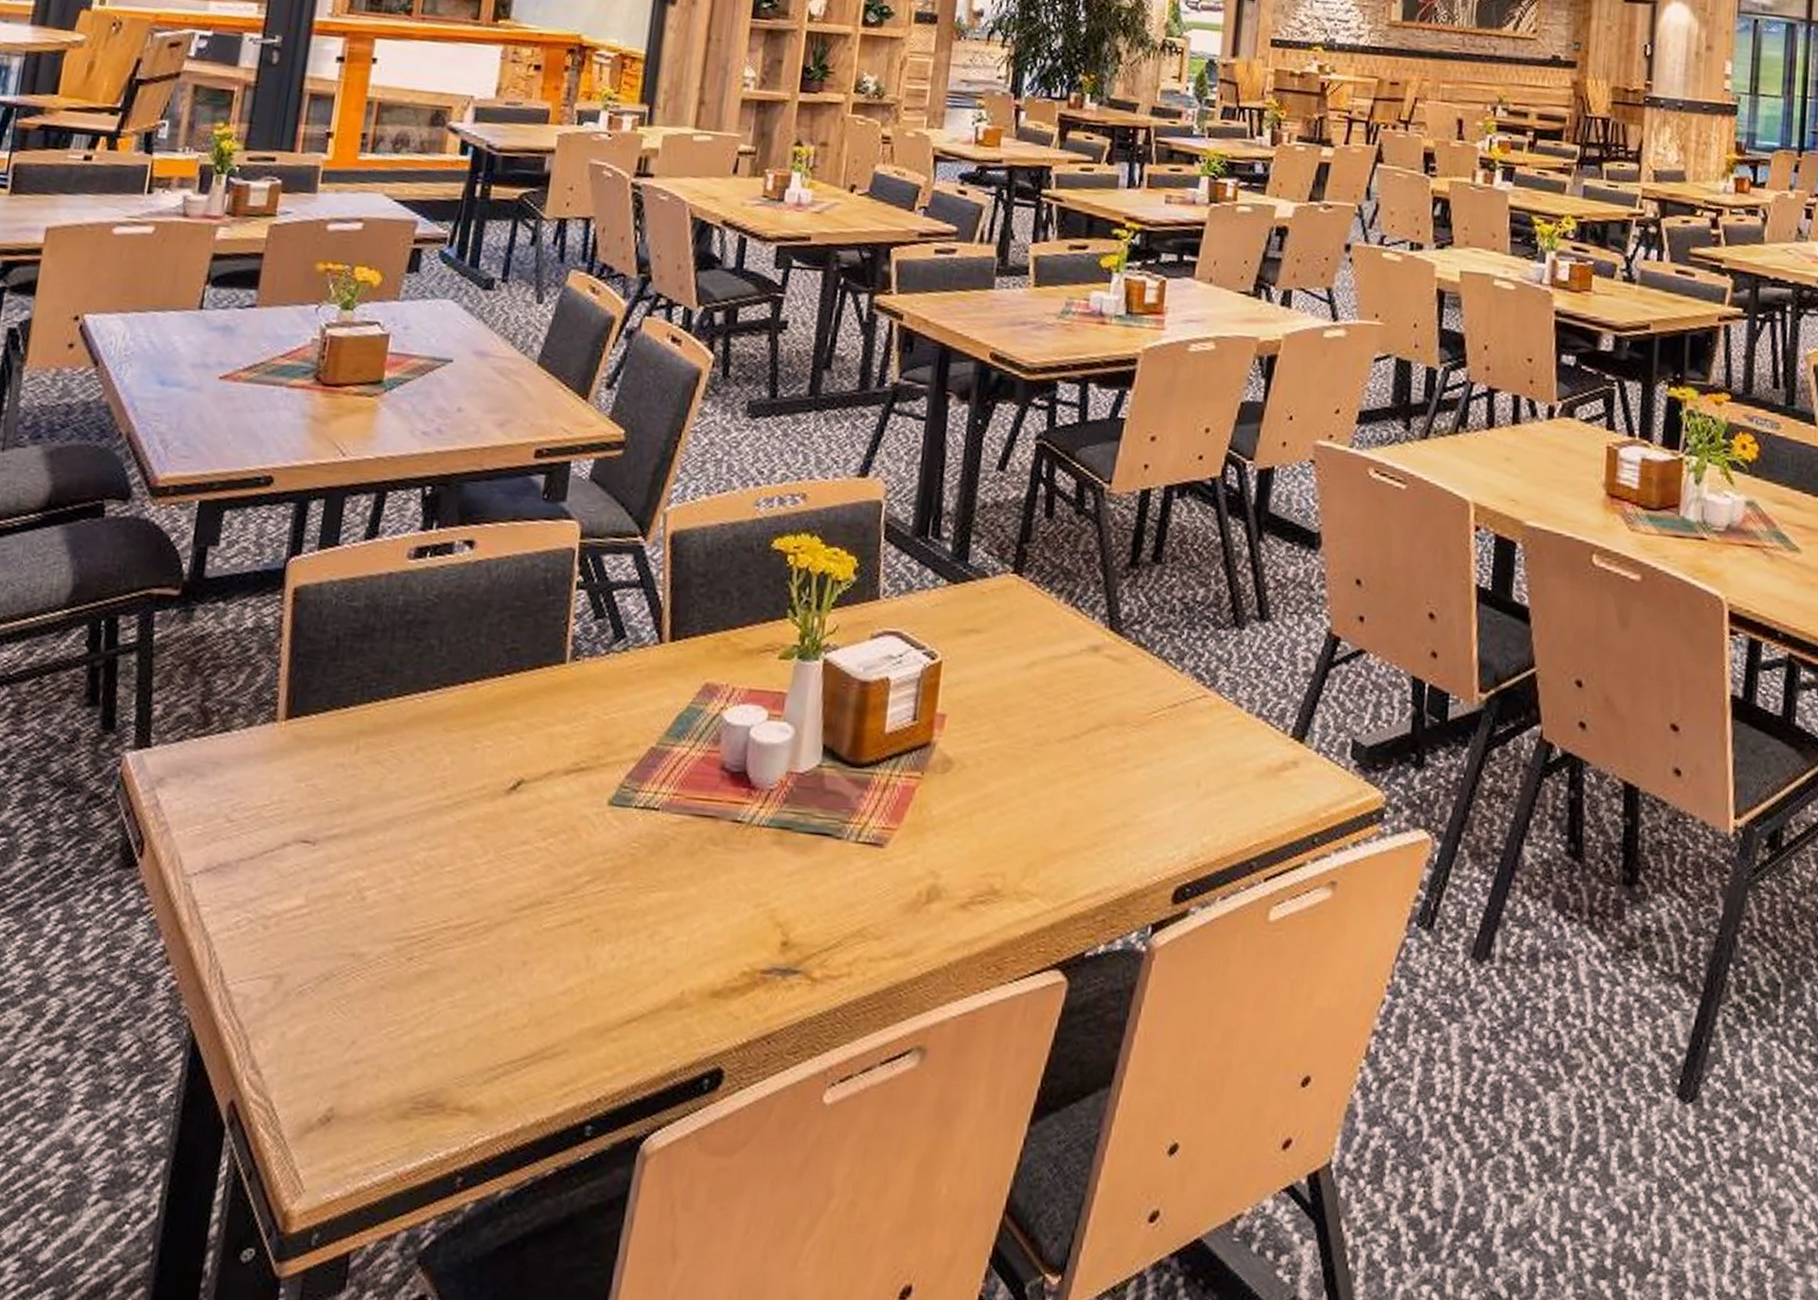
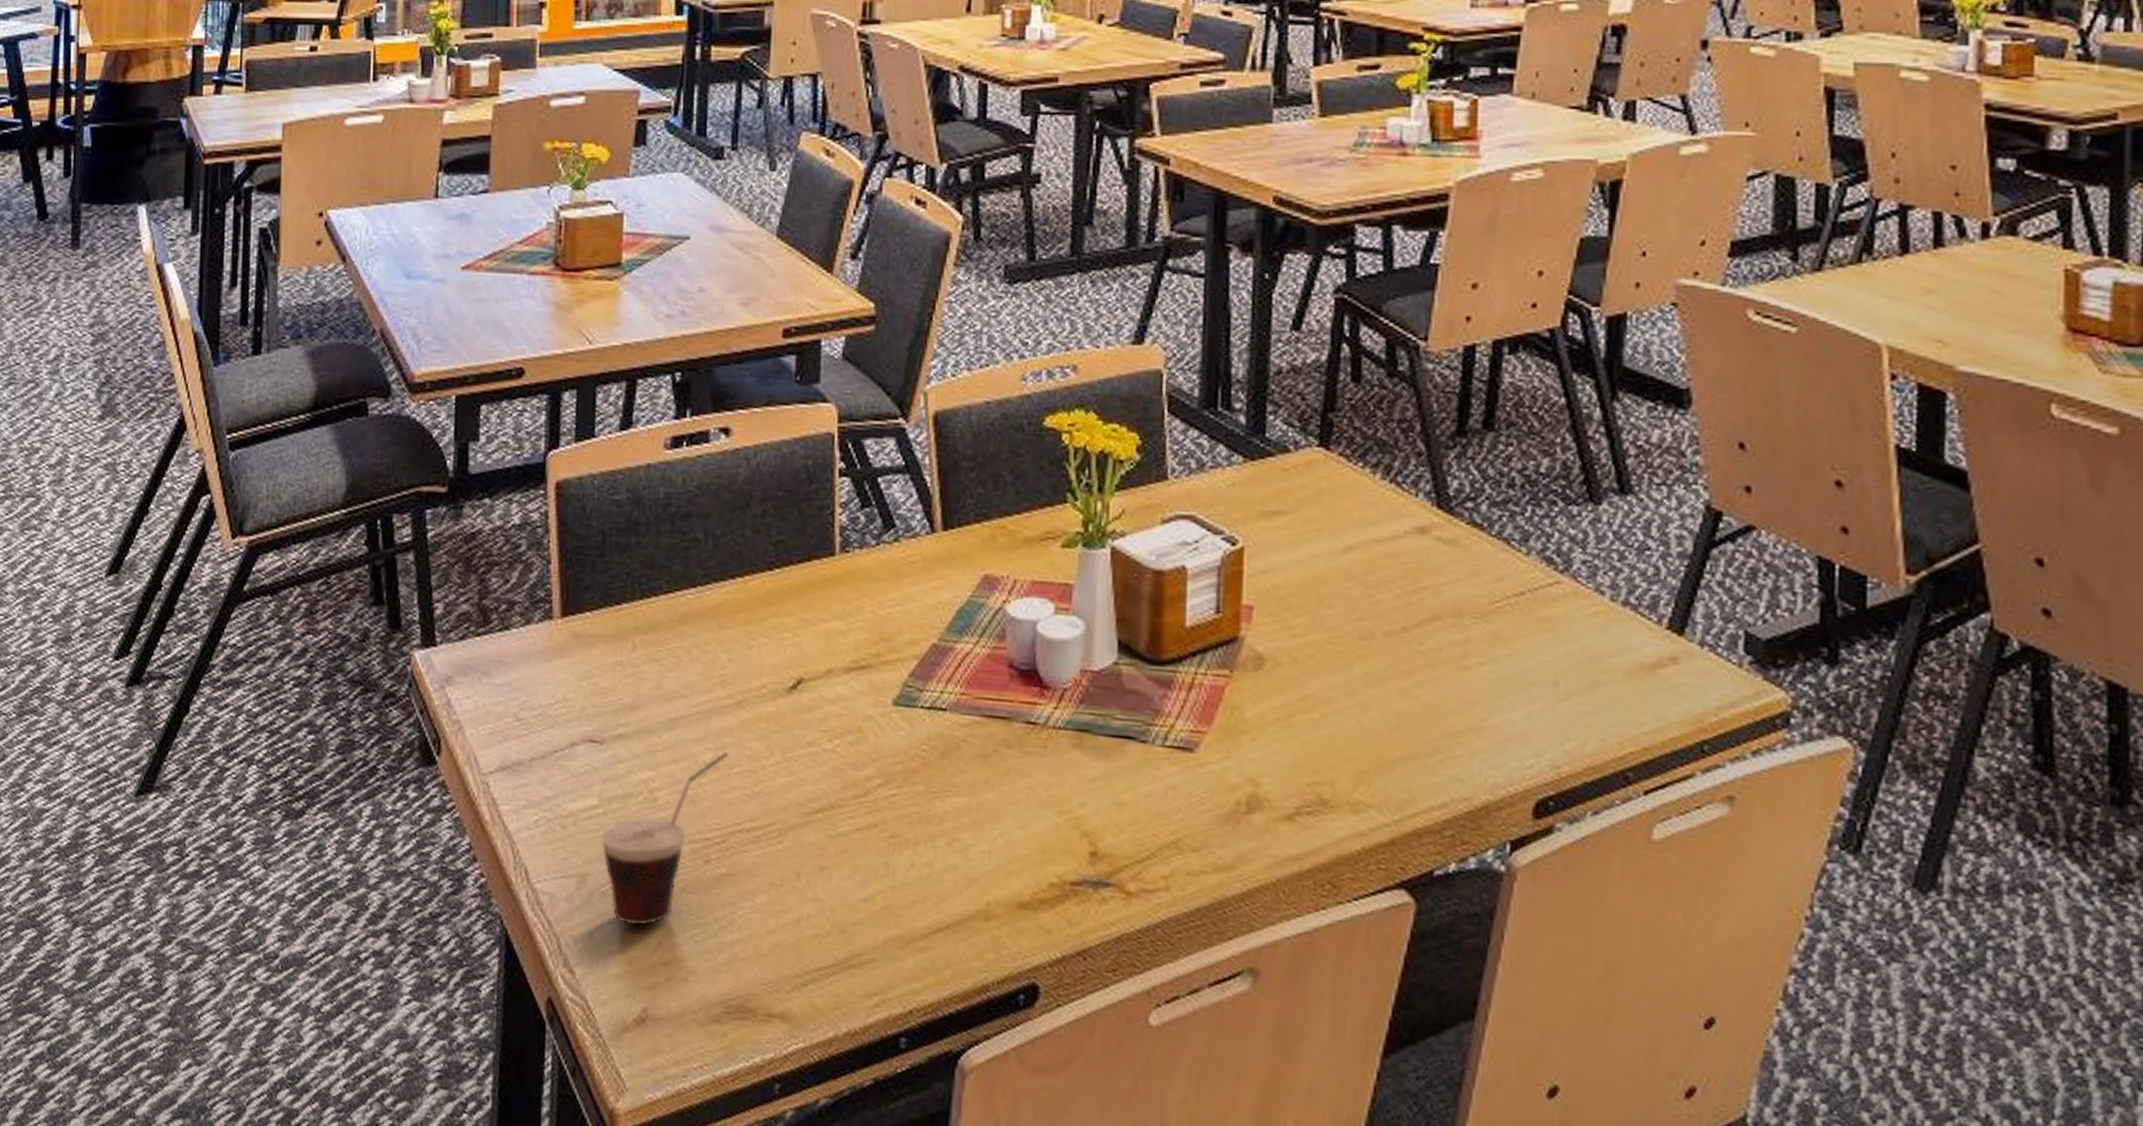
cup: none [302,850,443,1025] -> present [600,750,729,926]

